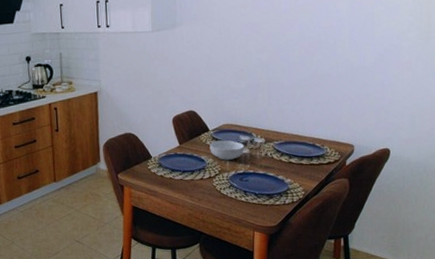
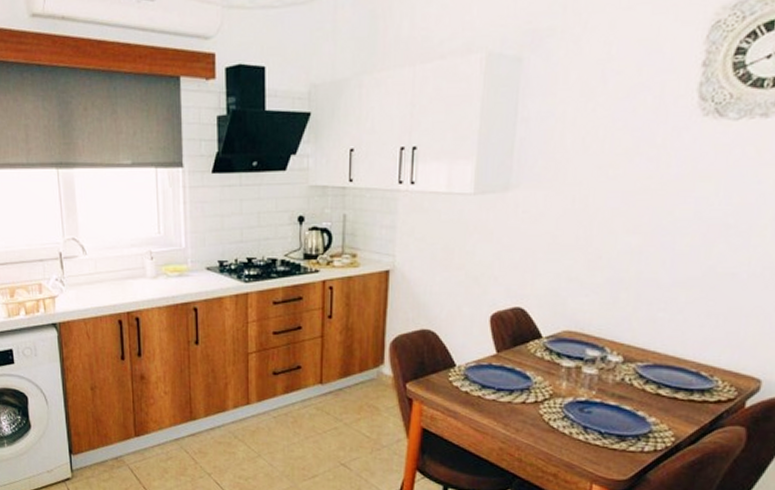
cereal bowl: present [209,140,245,160] -> none [539,352,592,381]

